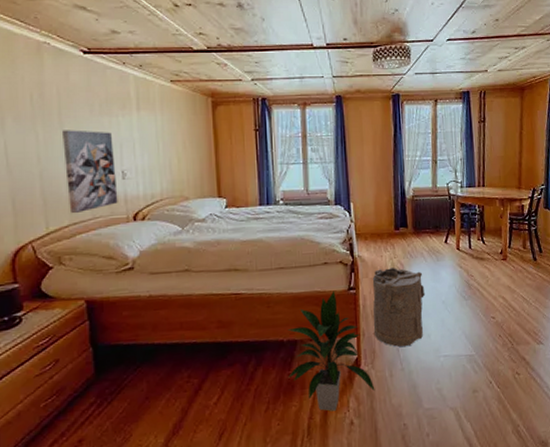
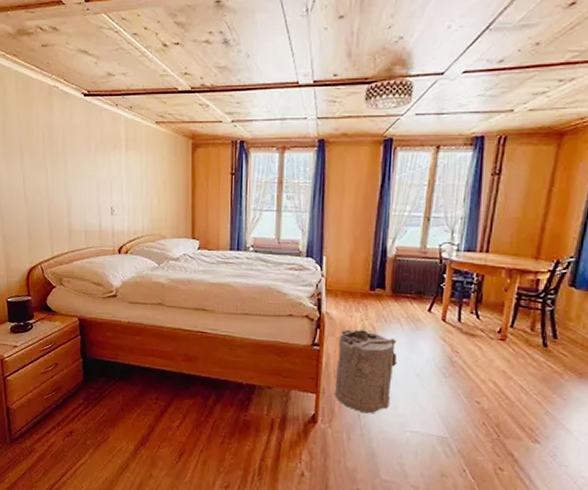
wall art: present [63,130,118,214] -> none [66,167,107,243]
indoor plant: present [288,290,375,411] -> none [245,344,330,459]

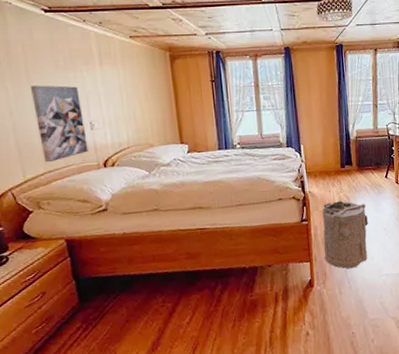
wall art: none [66,167,107,243] -> present [31,85,88,163]

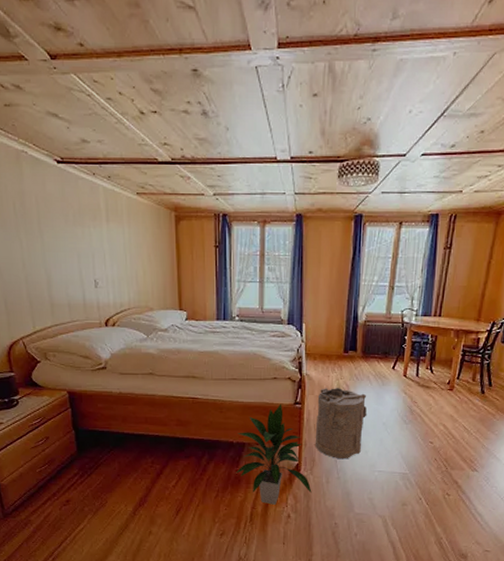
wall art: present [31,85,88,163] -> none [42,238,92,317]
indoor plant: none [249,222,327,325] -> present [236,403,312,505]

